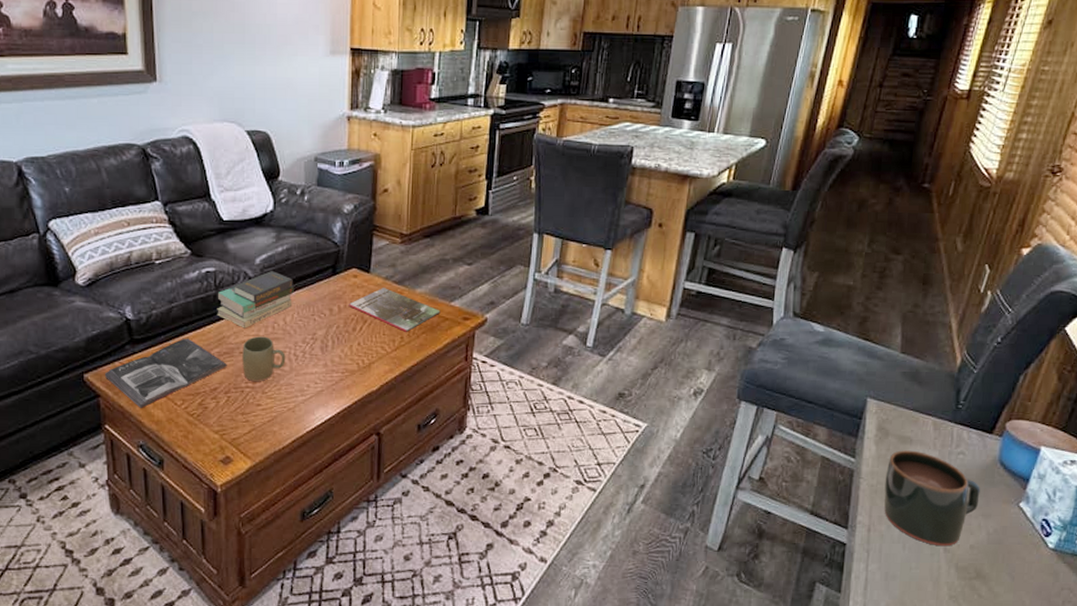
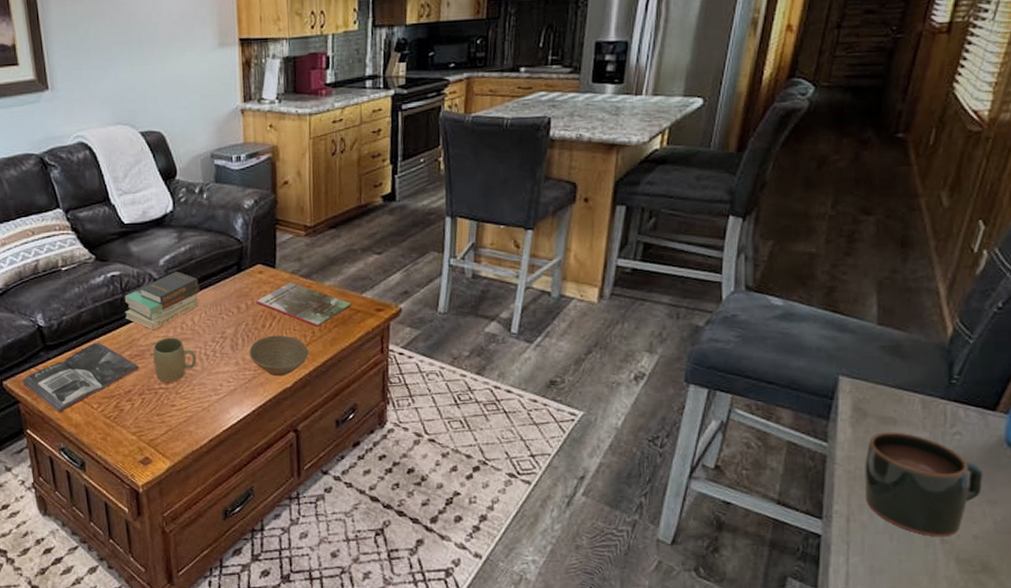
bowl: none [338,339,397,380] -> present [249,335,309,377]

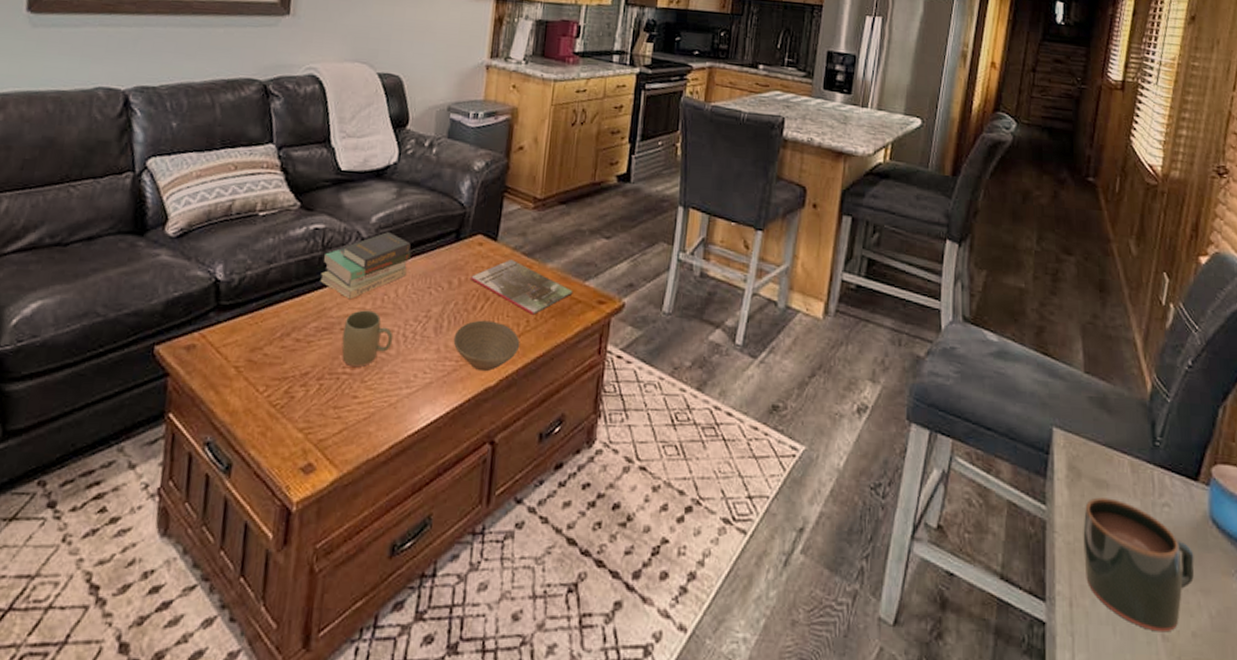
magazine: present [23,342,139,412] -> none [179,307,324,393]

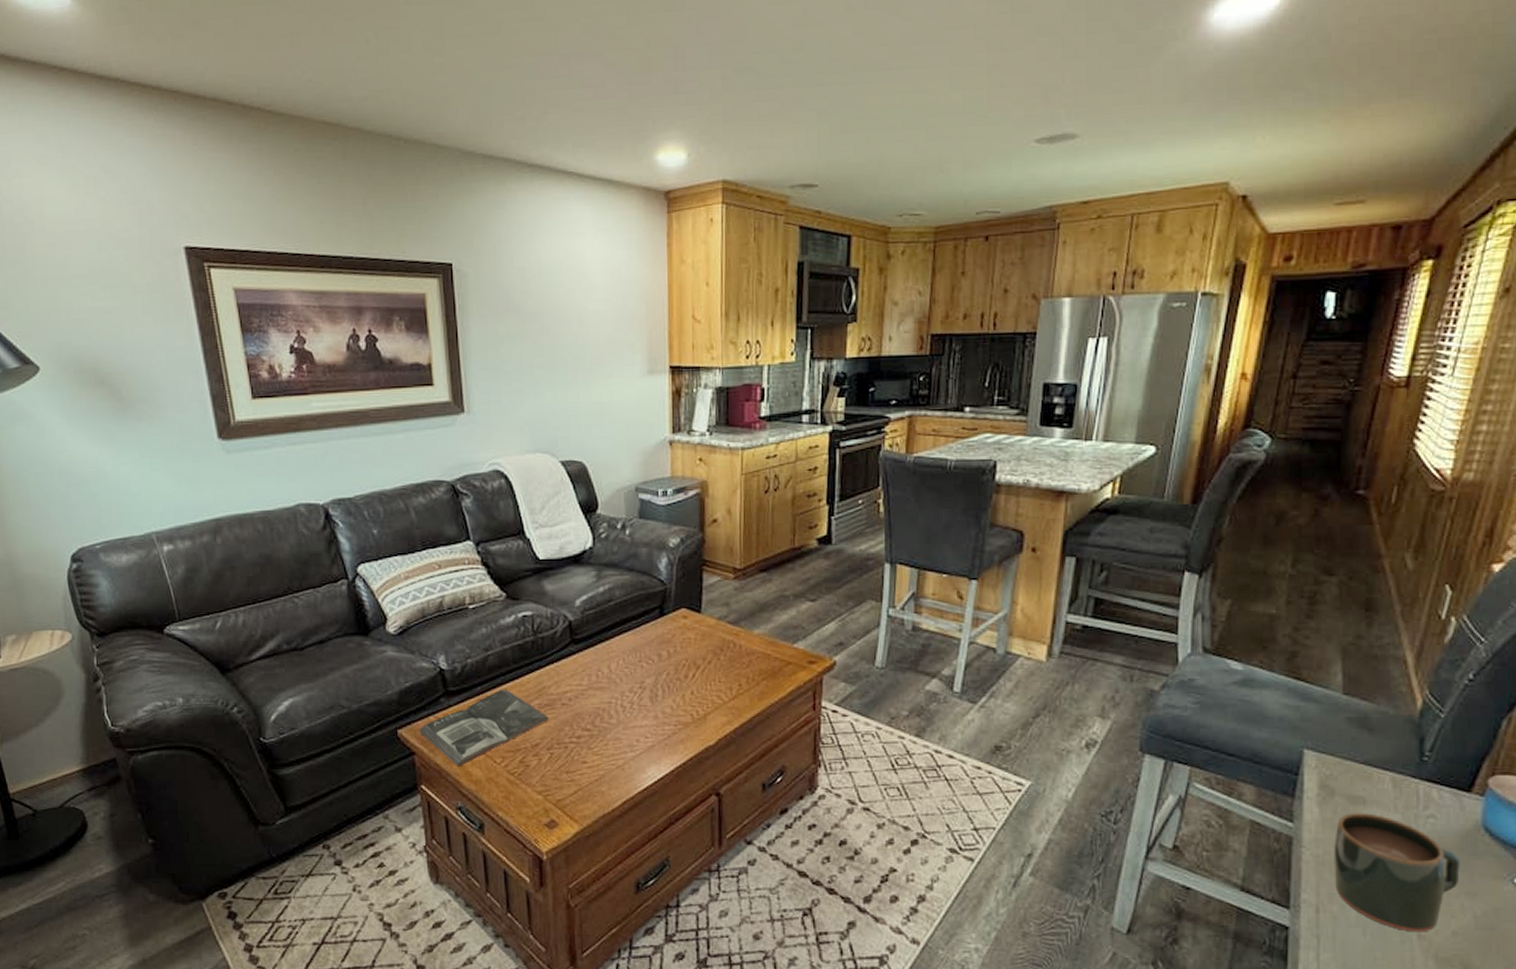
magazine: none [179,307,324,393] -> present [420,689,549,766]
books: present [320,232,411,300] -> none [535,613,619,678]
mug: present [341,310,393,367] -> none [565,686,612,736]
bowl: present [453,320,520,372] -> none [669,687,735,733]
magazine: present [469,260,573,315] -> none [678,629,783,678]

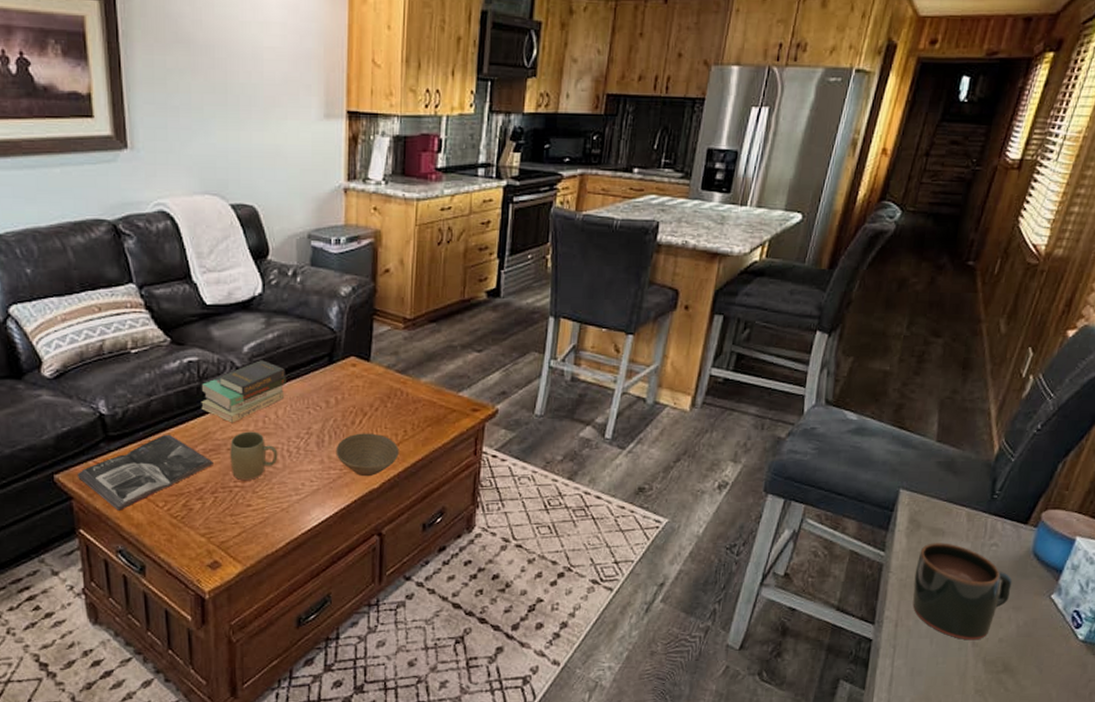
books: none [535,613,619,678] -> present [201,360,286,423]
mug: none [565,686,612,736] -> present [230,431,278,480]
bowl: none [669,687,735,733] -> present [336,433,399,477]

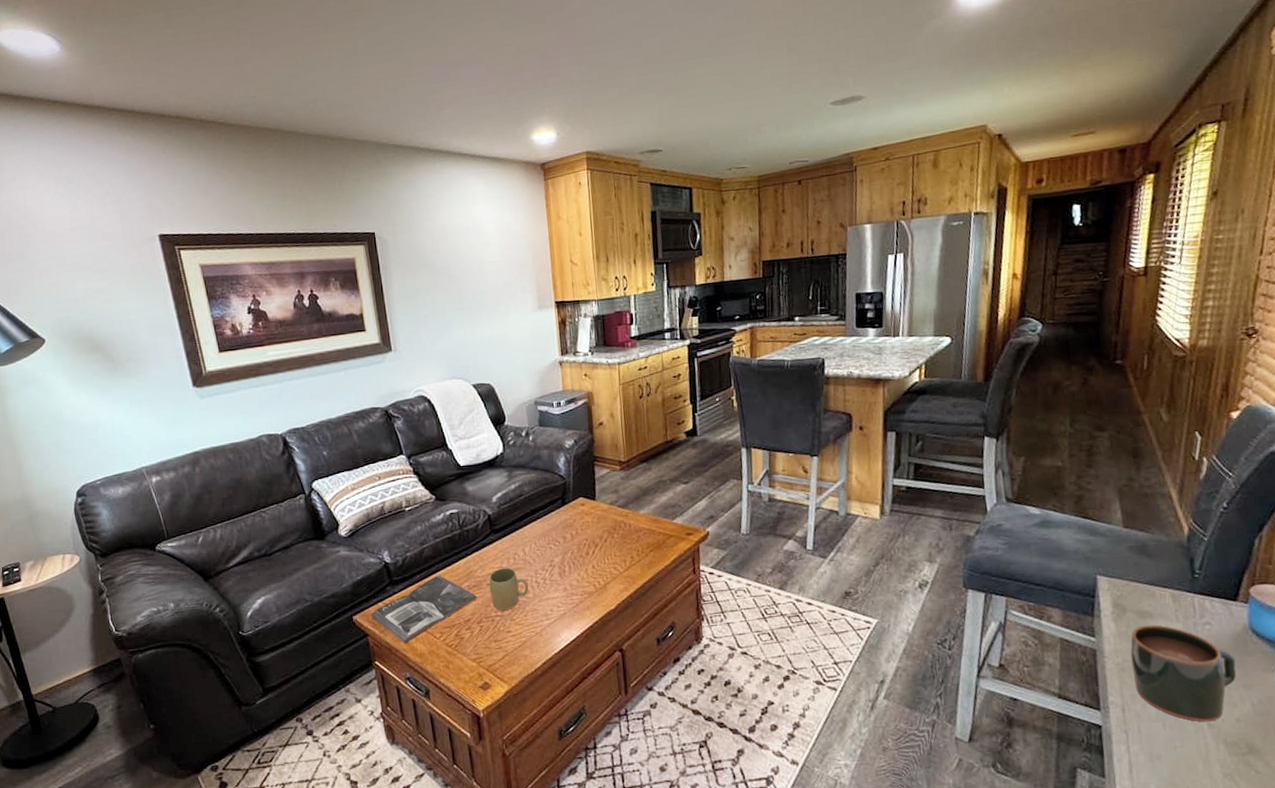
books: present [201,360,286,423] -> none [461,507,530,562]
bowl: present [336,433,399,477] -> none [575,561,629,600]

